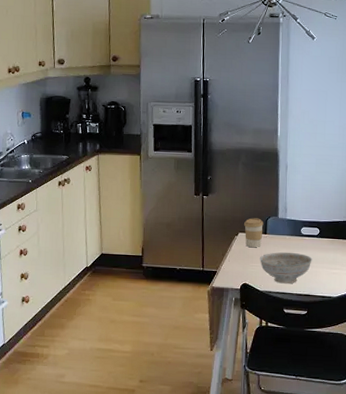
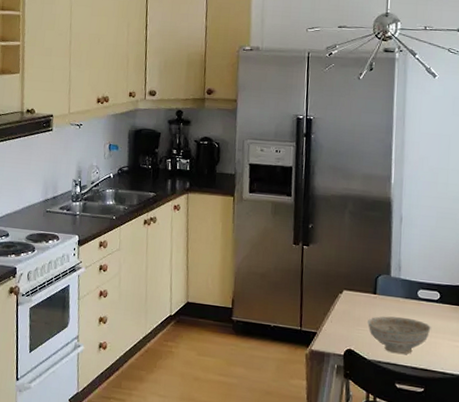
coffee cup: present [244,218,264,248] -> none [350,274,373,309]

